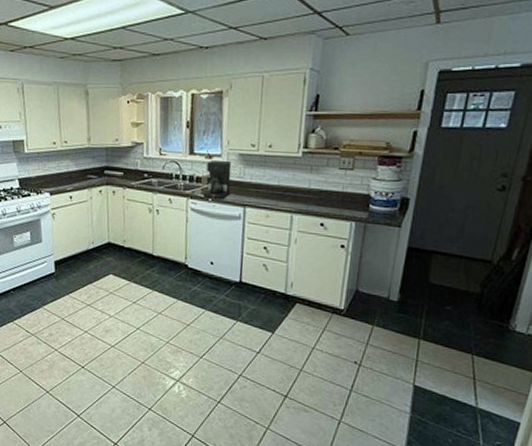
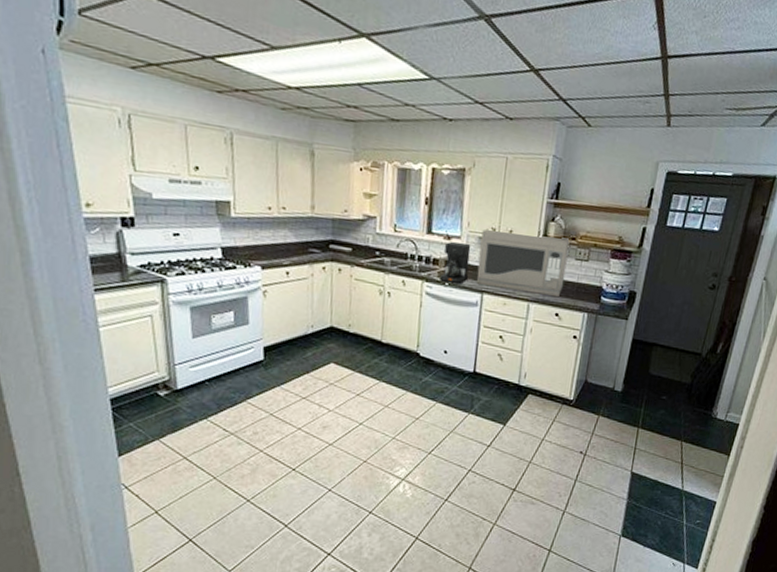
microwave: none [238,144,332,208] -> present [476,227,570,298]

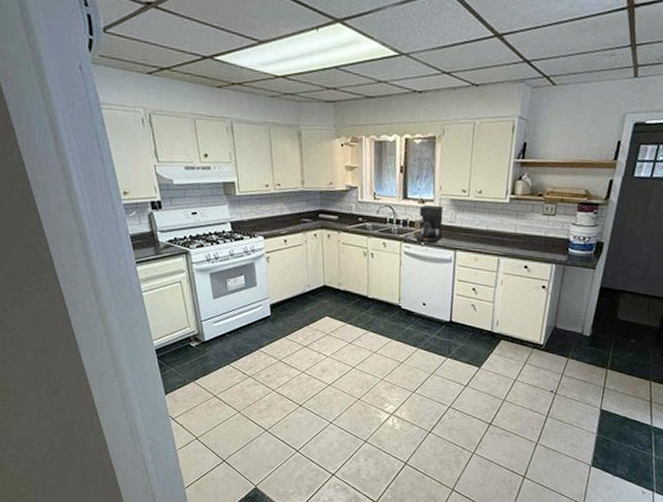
microwave: present [476,227,570,298] -> none [449,190,537,251]

